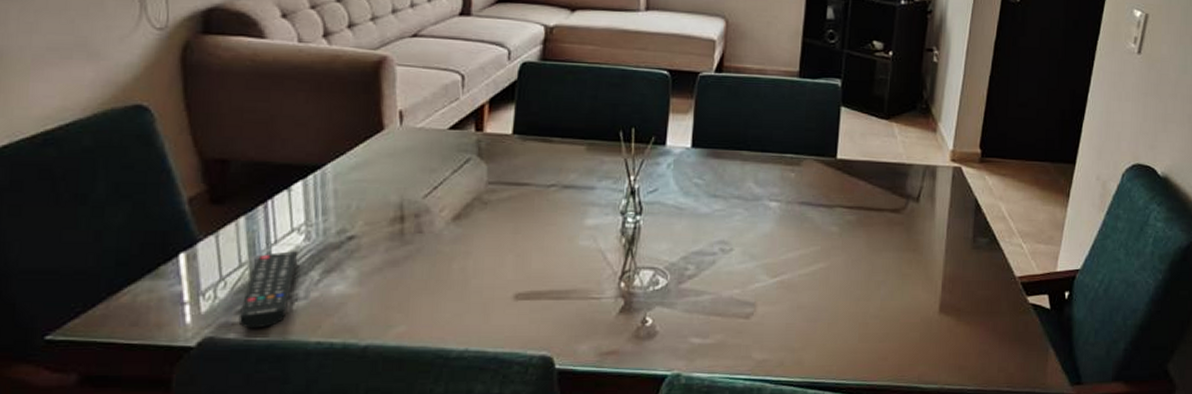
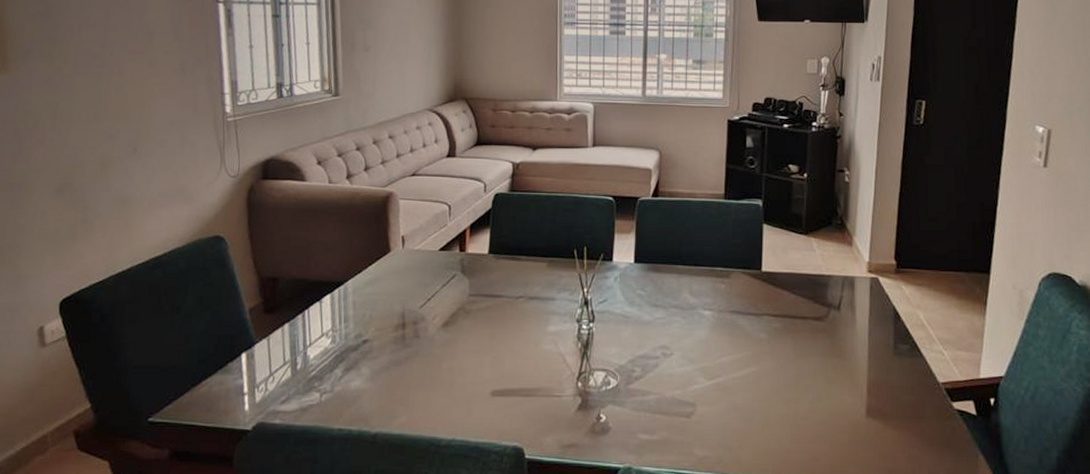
remote control: present [238,251,299,329] -> none [282,352,327,417]

